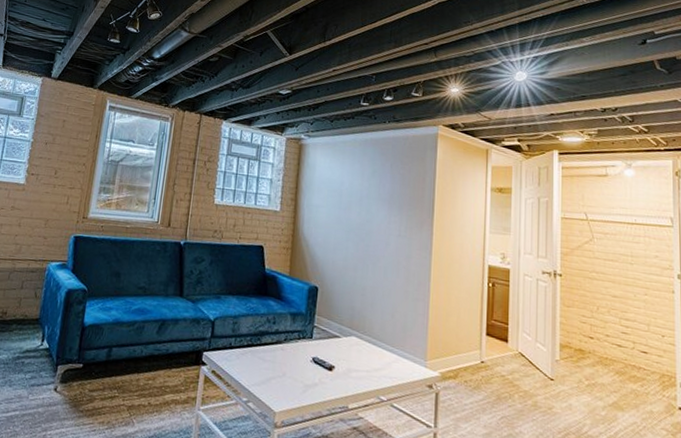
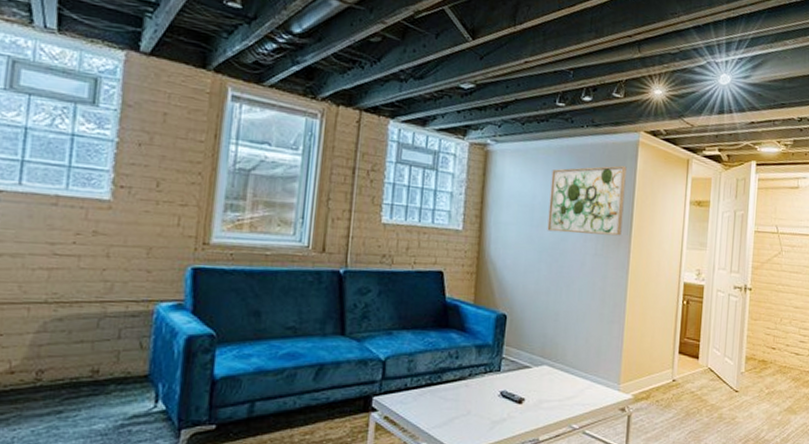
wall art: none [354,156,427,219] -> present [547,165,627,236]

